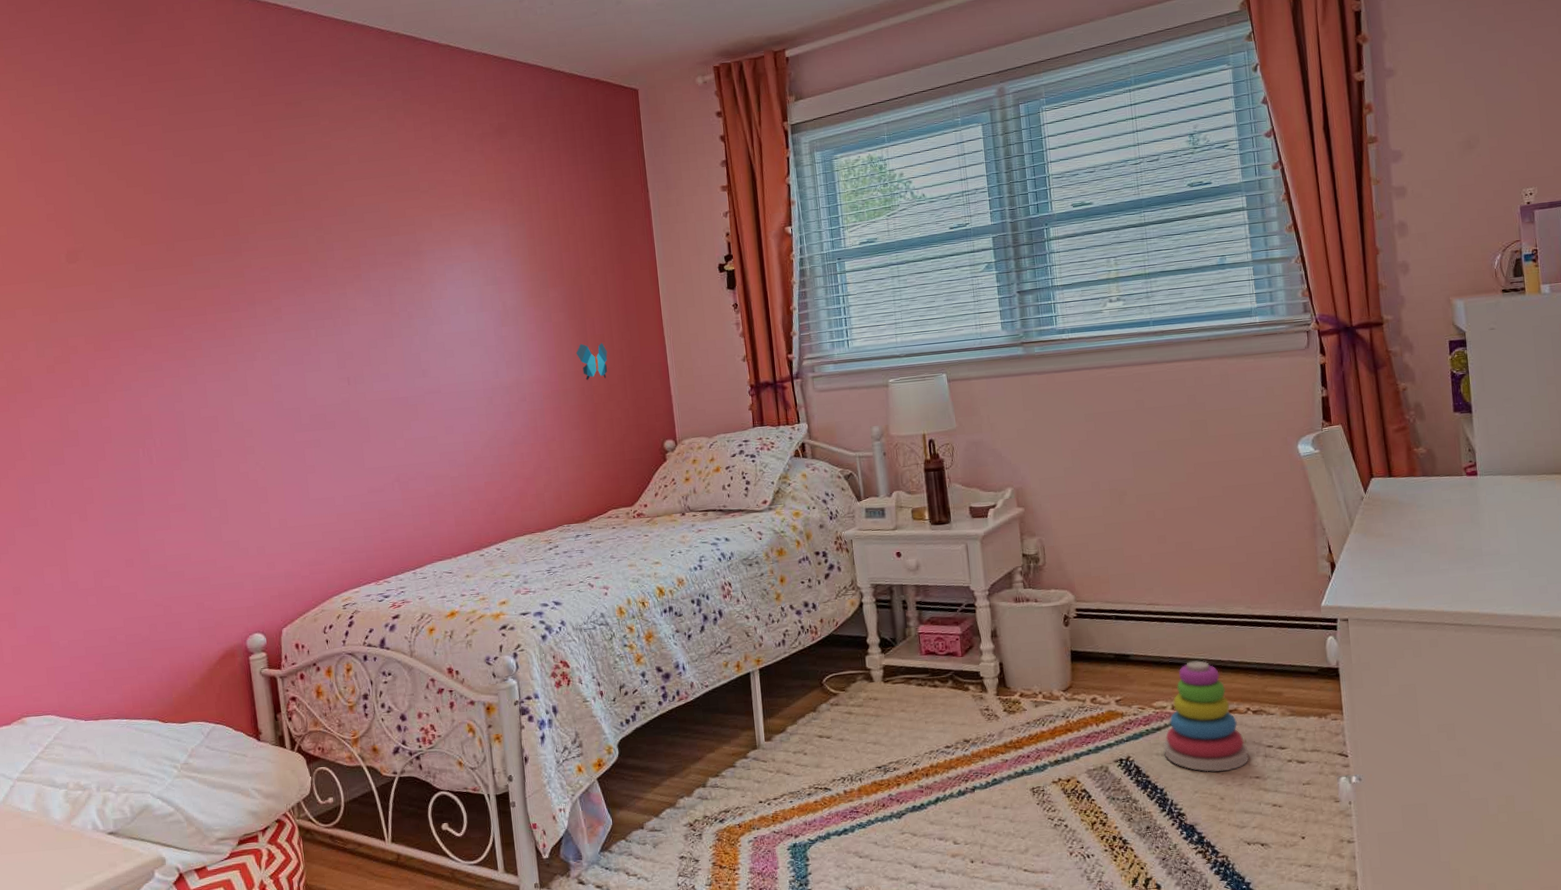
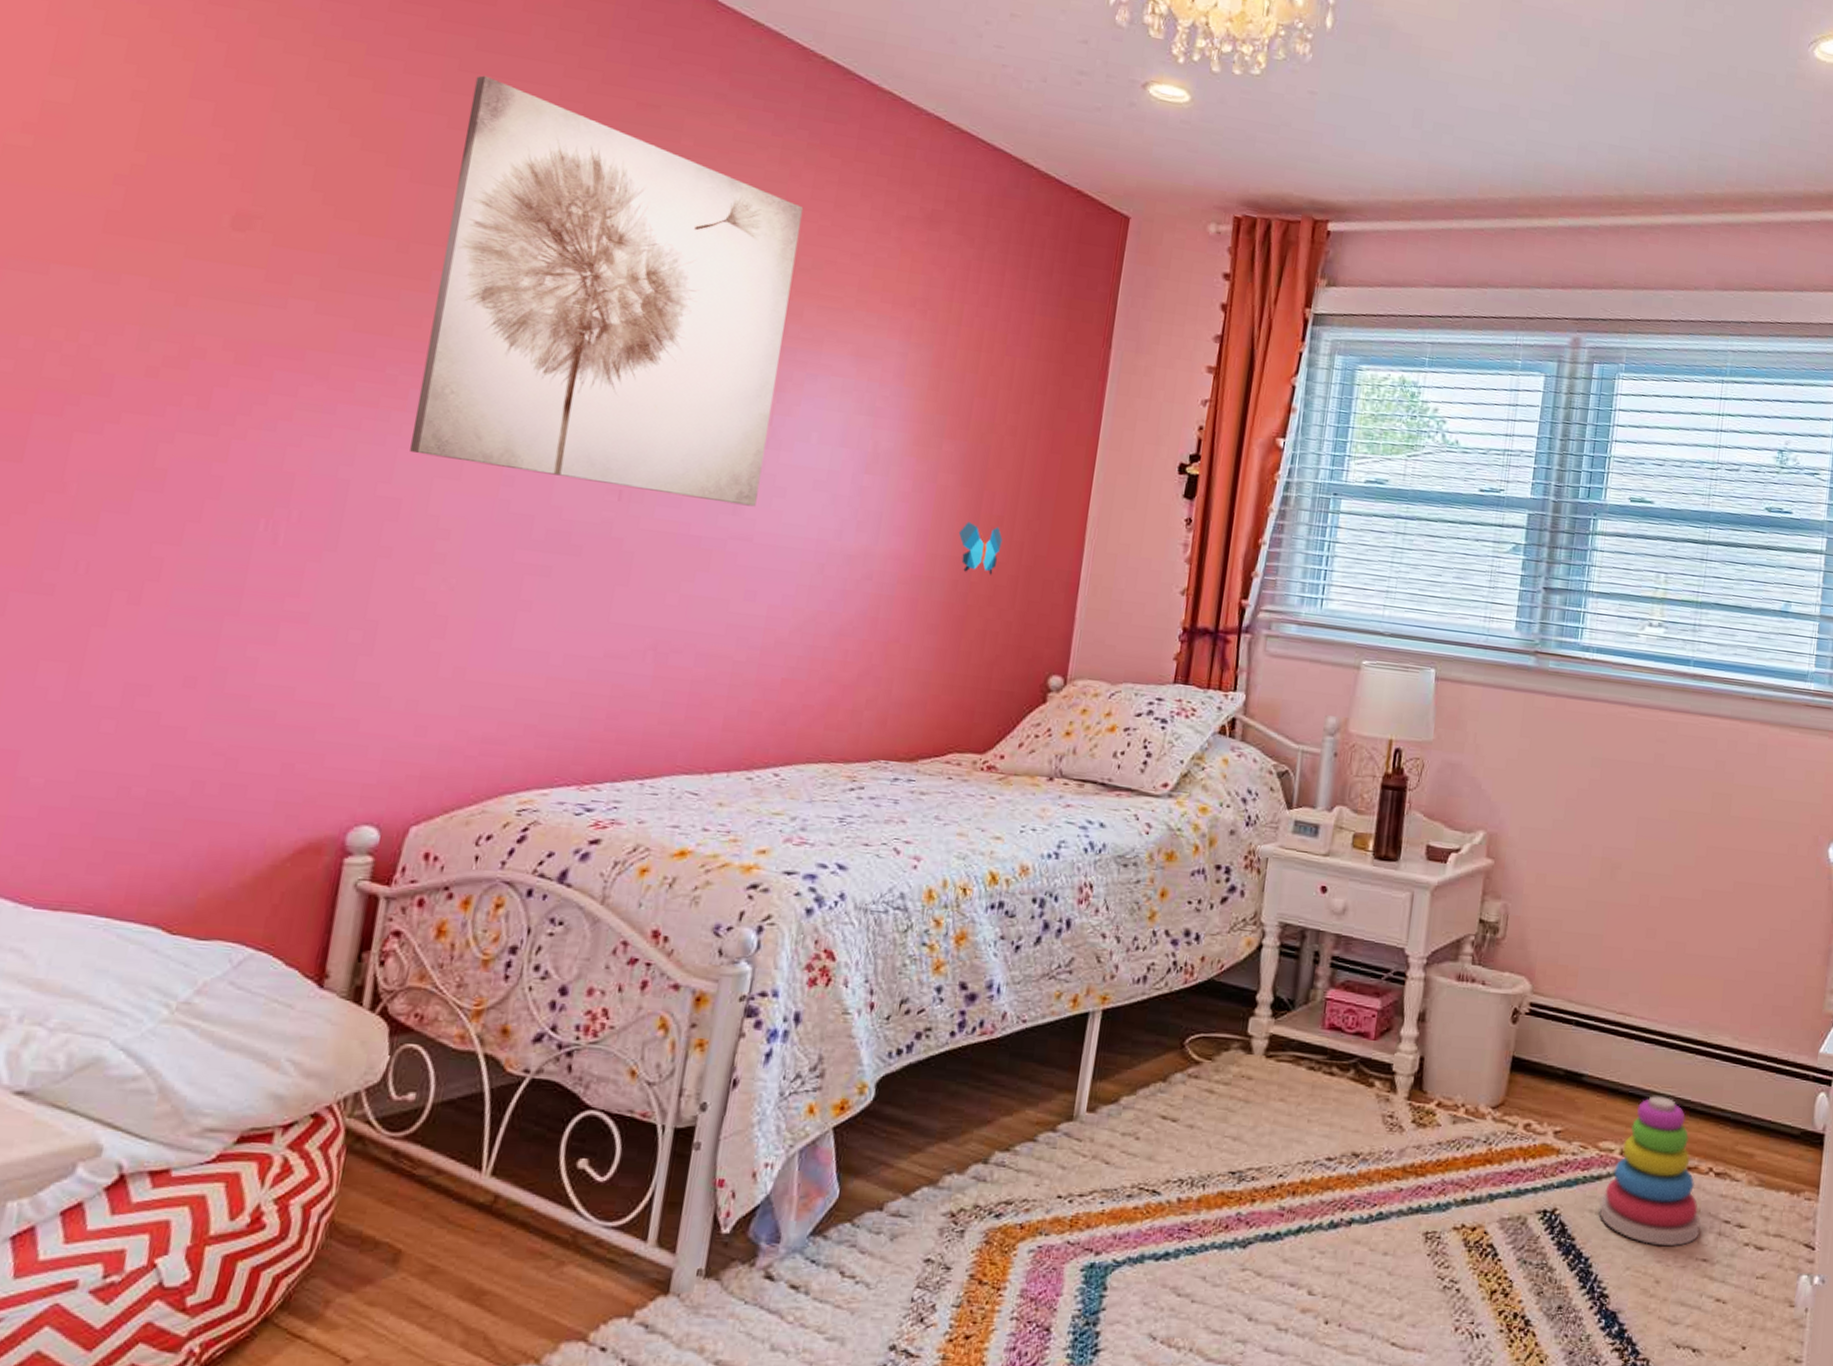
wall art: none [181,113,437,384] -> present [410,75,804,507]

